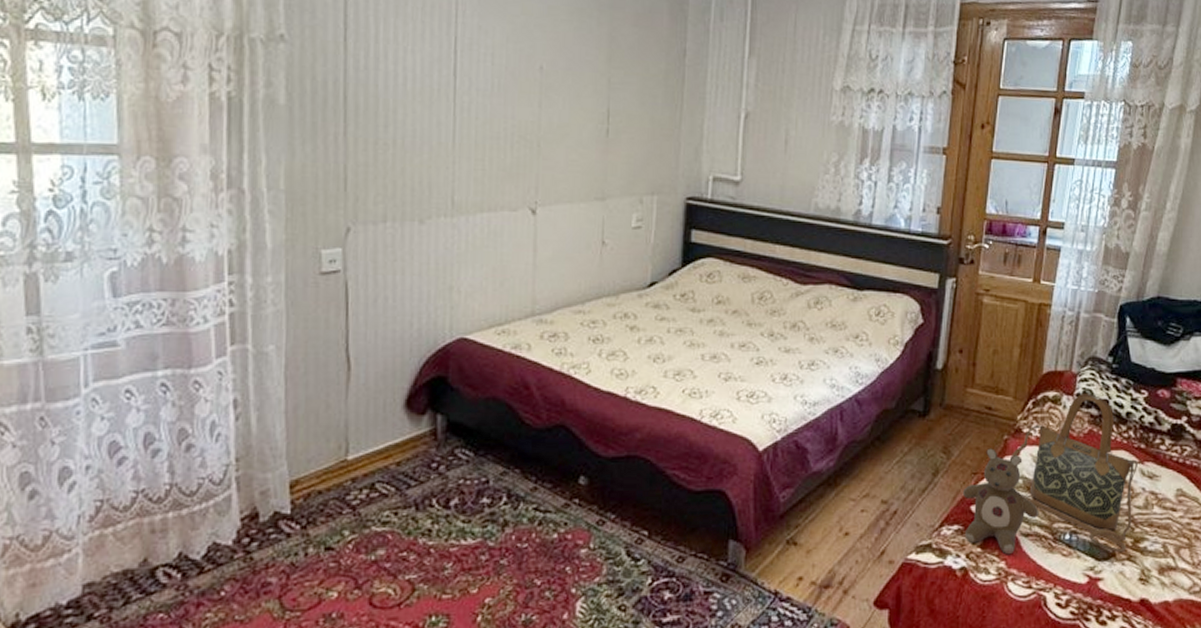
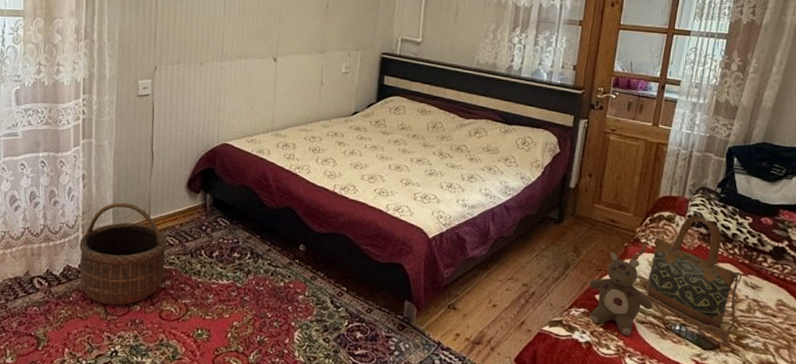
basket: none [233,438,378,596] -> present [79,202,168,305]

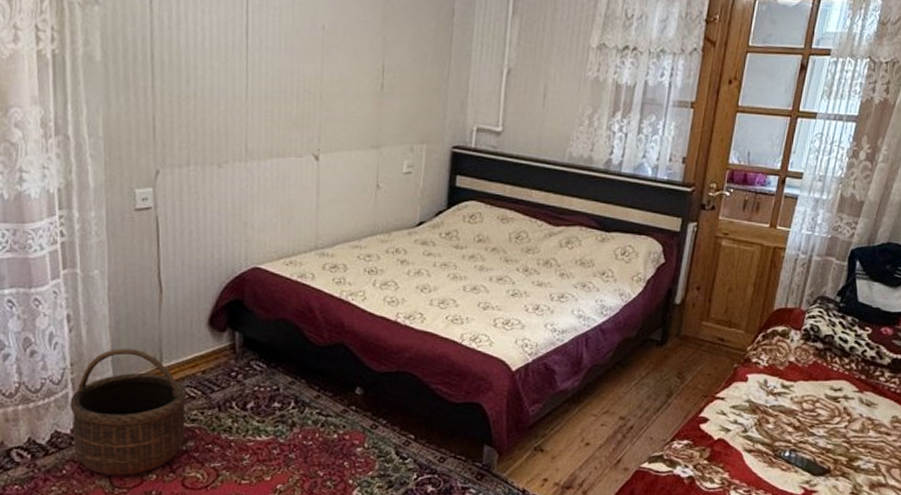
stuffed bear: present [588,252,654,337] -> none [693,375,763,468]
handbag: present [629,215,742,346] -> none [737,328,857,470]

